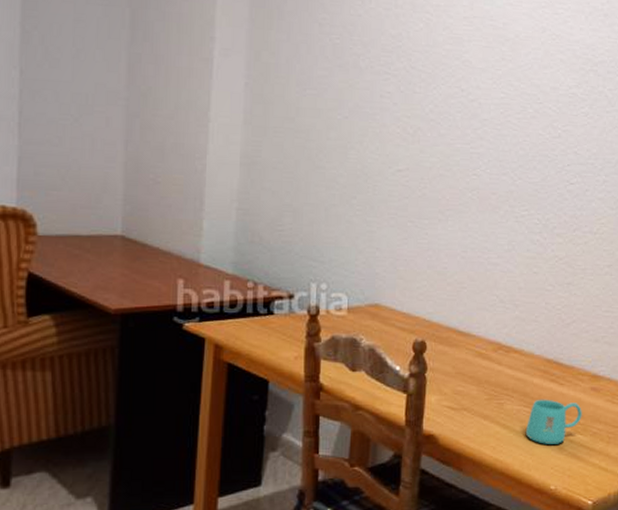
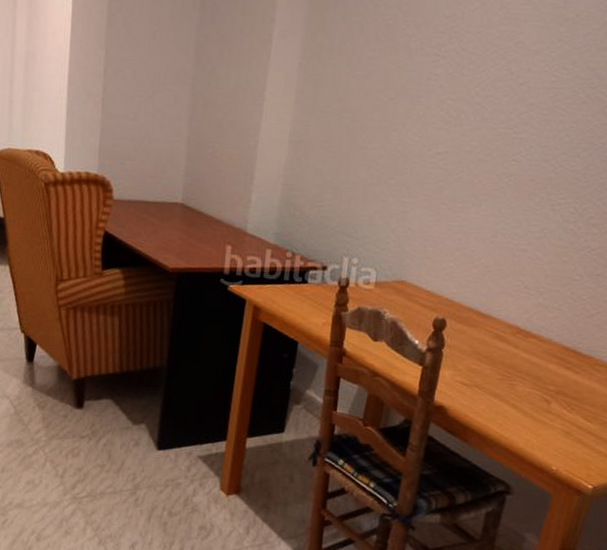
mug: present [525,399,582,444] -> none [533,384,595,429]

